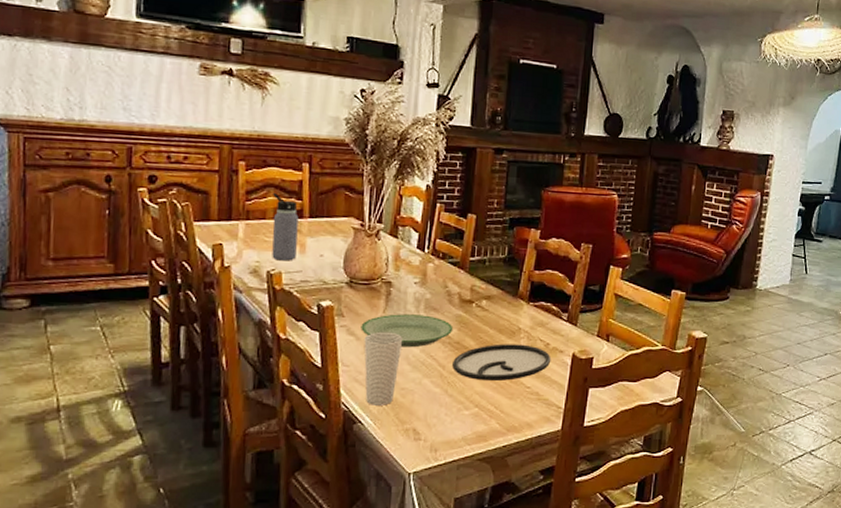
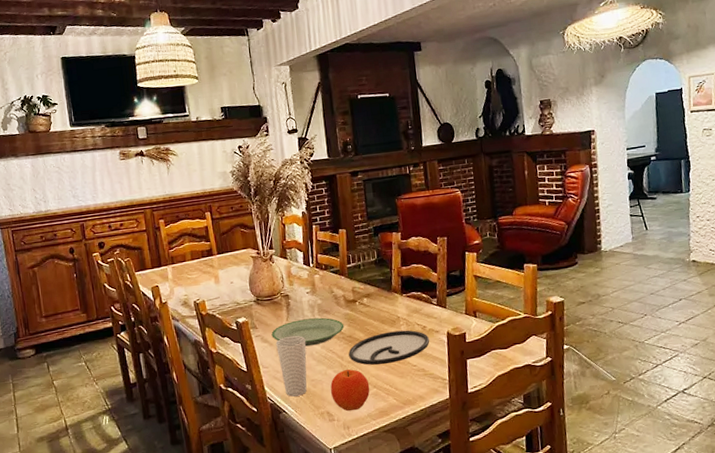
water bottle: present [272,193,299,261] -> none [188,240,213,292]
fruit: none [421,382,471,431] -> present [330,369,370,412]

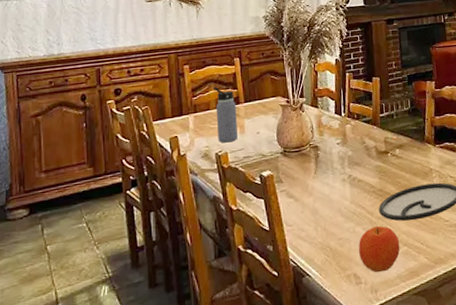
water bottle: none [188,240,213,292] -> present [214,87,238,143]
plate: present [271,317,345,347] -> none [297,170,375,202]
cup: present [276,335,307,397] -> none [302,189,335,258]

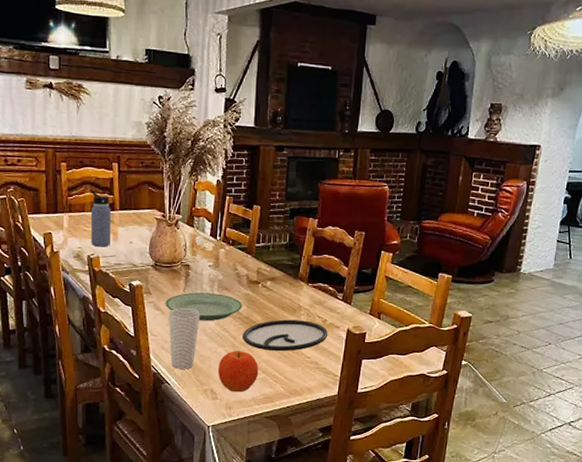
plate: none [297,170,375,202] -> present [165,292,243,322]
cup: none [302,189,335,258] -> present [168,307,201,369]

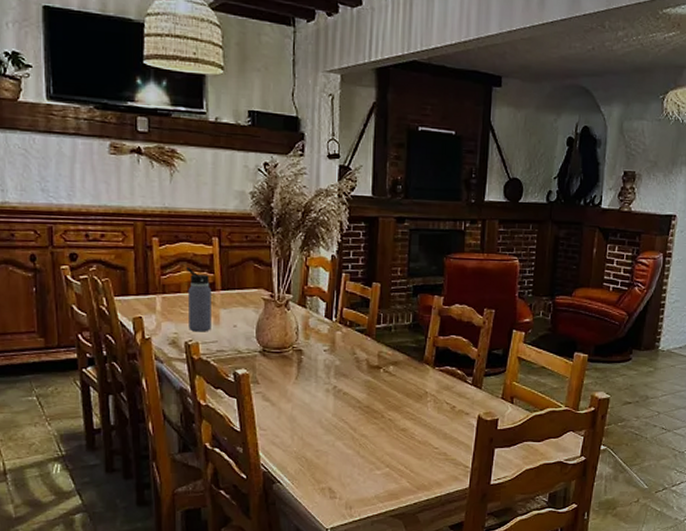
plate: present [165,292,243,322] -> none [275,380,363,412]
cup: present [168,307,201,369] -> none [279,397,316,467]
fruit: present [217,351,259,393] -> none [336,444,382,490]
plate: present [242,319,329,352] -> none [363,407,458,443]

